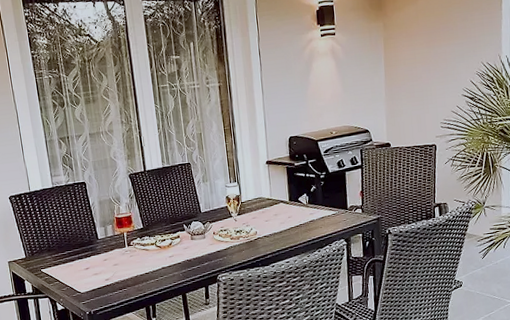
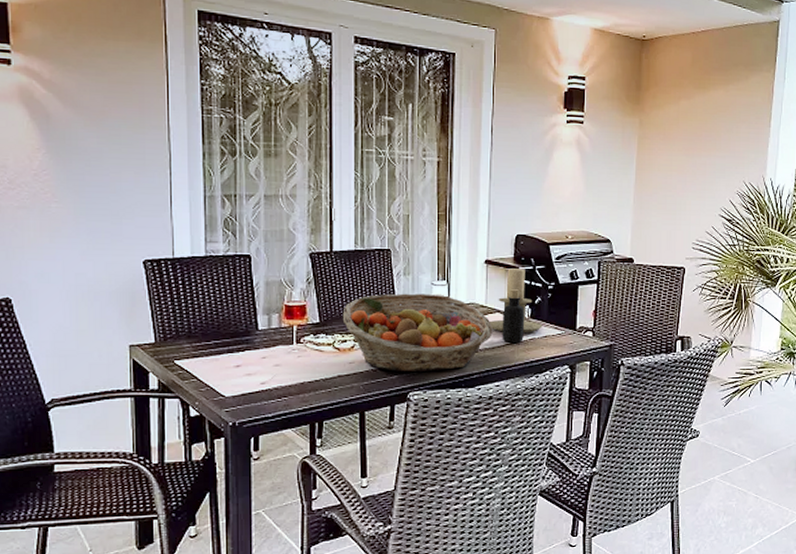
fruit basket: none [159,194,279,260] -> present [342,293,493,372]
candle holder: none [275,164,320,218] -> present [489,268,543,332]
bottle: none [285,182,305,226] -> present [502,289,525,343]

